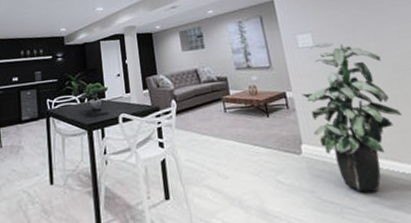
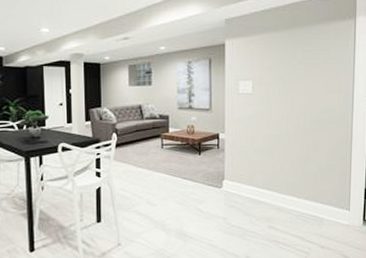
indoor plant: present [302,42,401,192] -> none [233,90,309,220]

